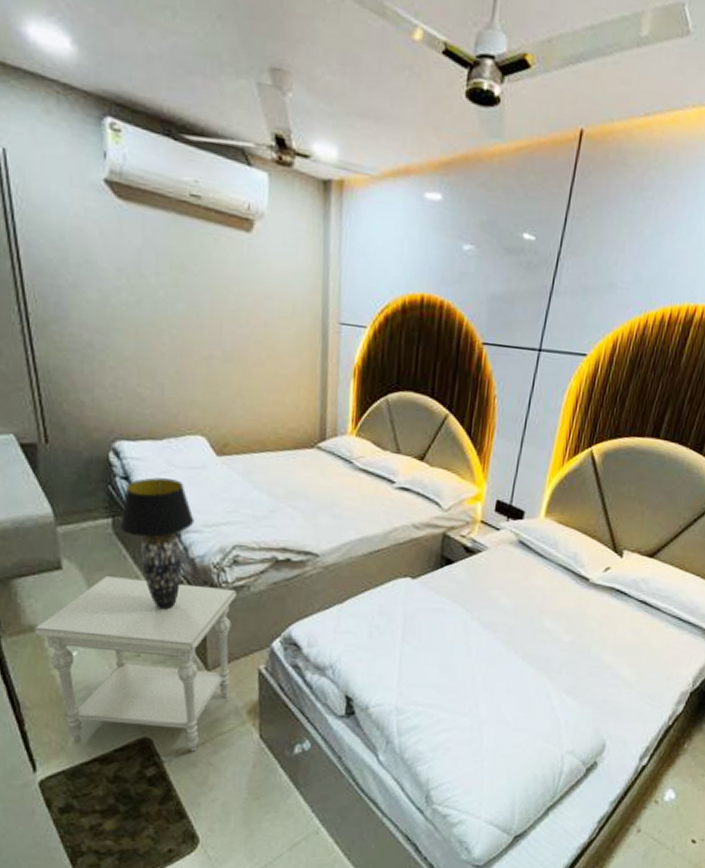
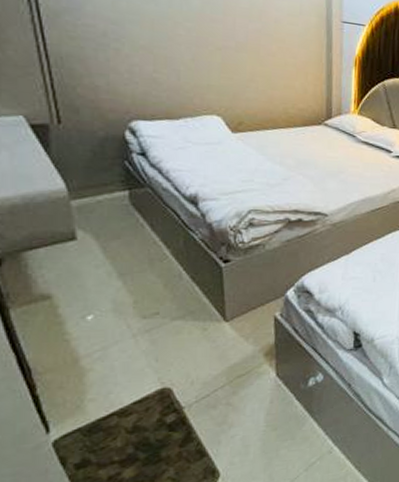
side table: present [33,576,237,752] -> none [45,244,252,400]
table lamp: present [120,477,195,610] -> none [137,153,211,270]

